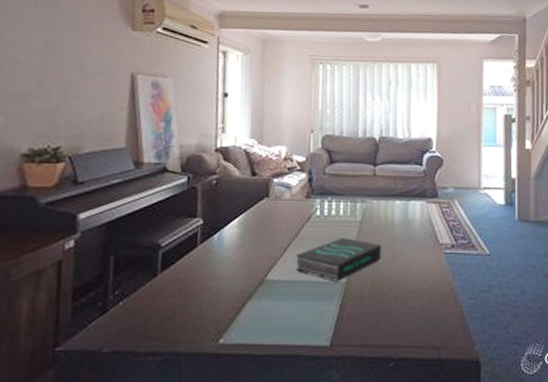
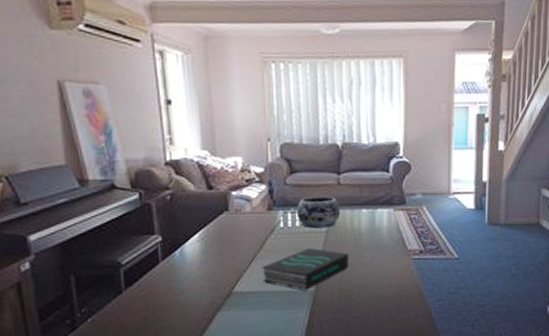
decorative bowl: none [333,186,375,218] -> present [296,196,340,228]

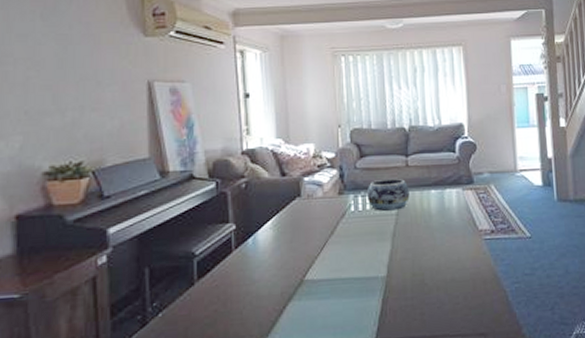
book: present [261,248,349,290] -> none [332,231,420,276]

